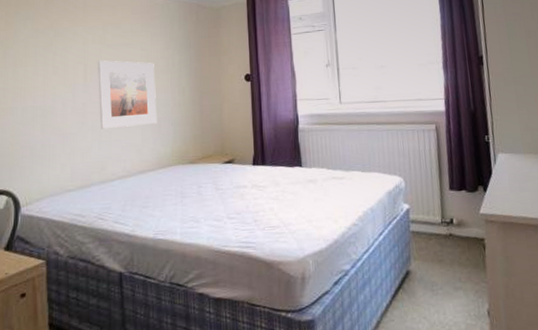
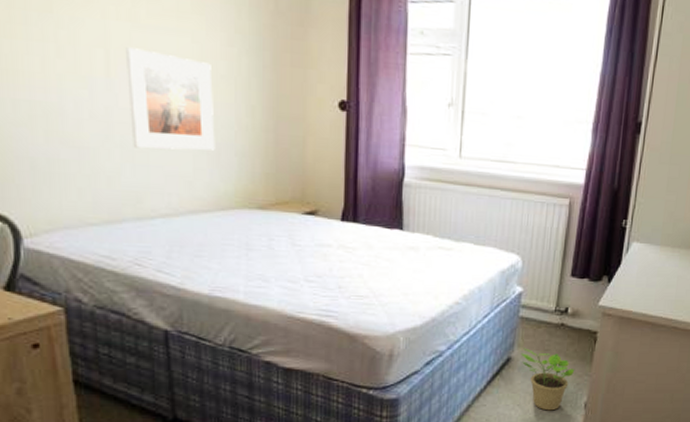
potted plant: none [418,260,471,322] -> present [521,348,575,411]

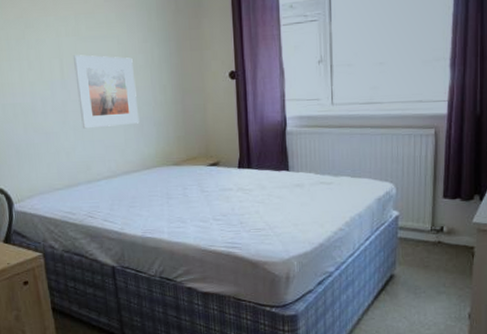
potted plant: present [521,348,575,411] -> none [403,265,456,322]

